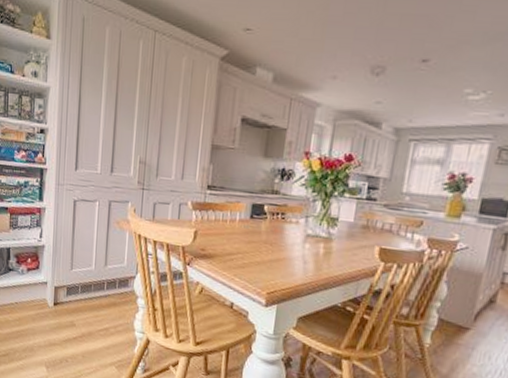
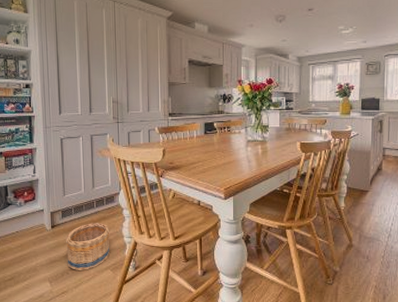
basket: none [67,307,120,362] -> present [66,223,110,271]

